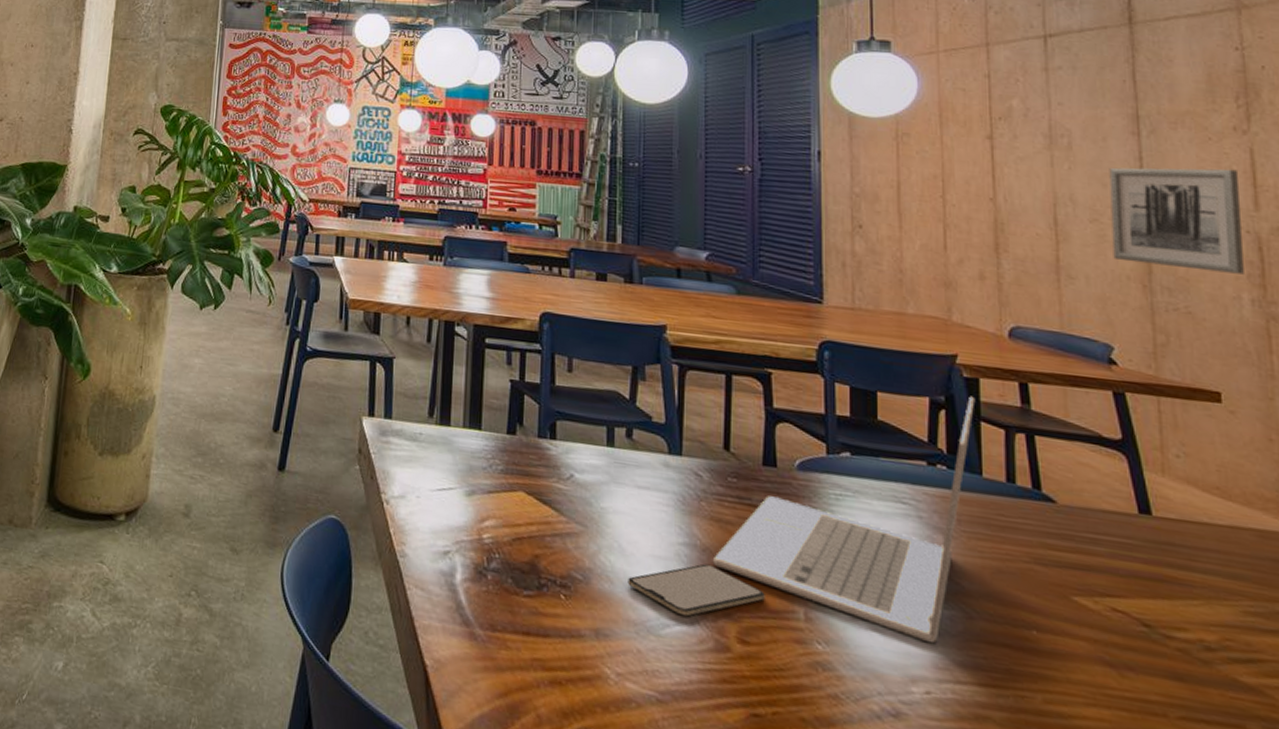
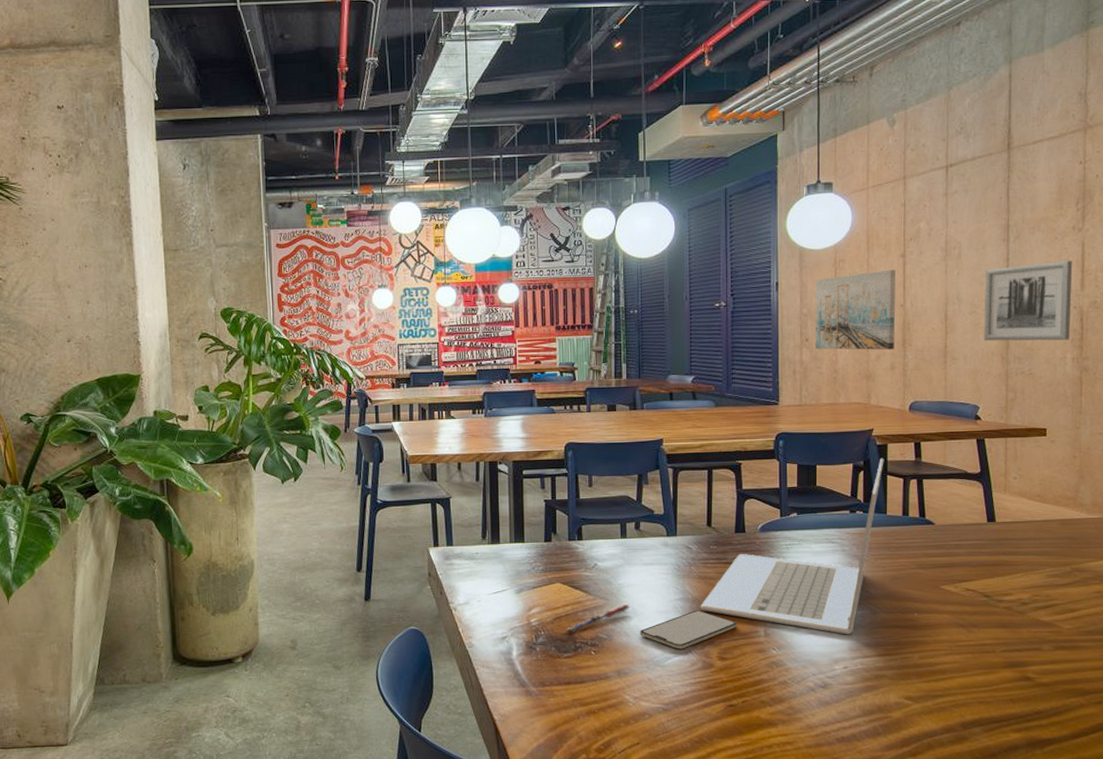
pen: none [530,536,616,563] -> present [567,604,631,632]
wall art: none [871,152,983,255] -> present [815,269,896,350]

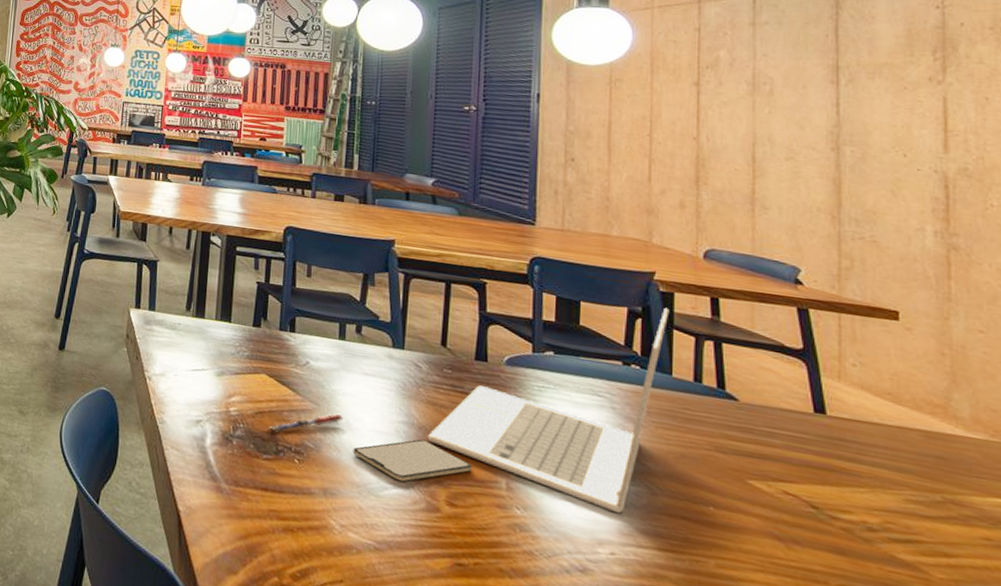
wall art: present [815,269,896,350] -> none [583,96,687,187]
wall art: present [984,260,1072,341] -> none [806,112,929,209]

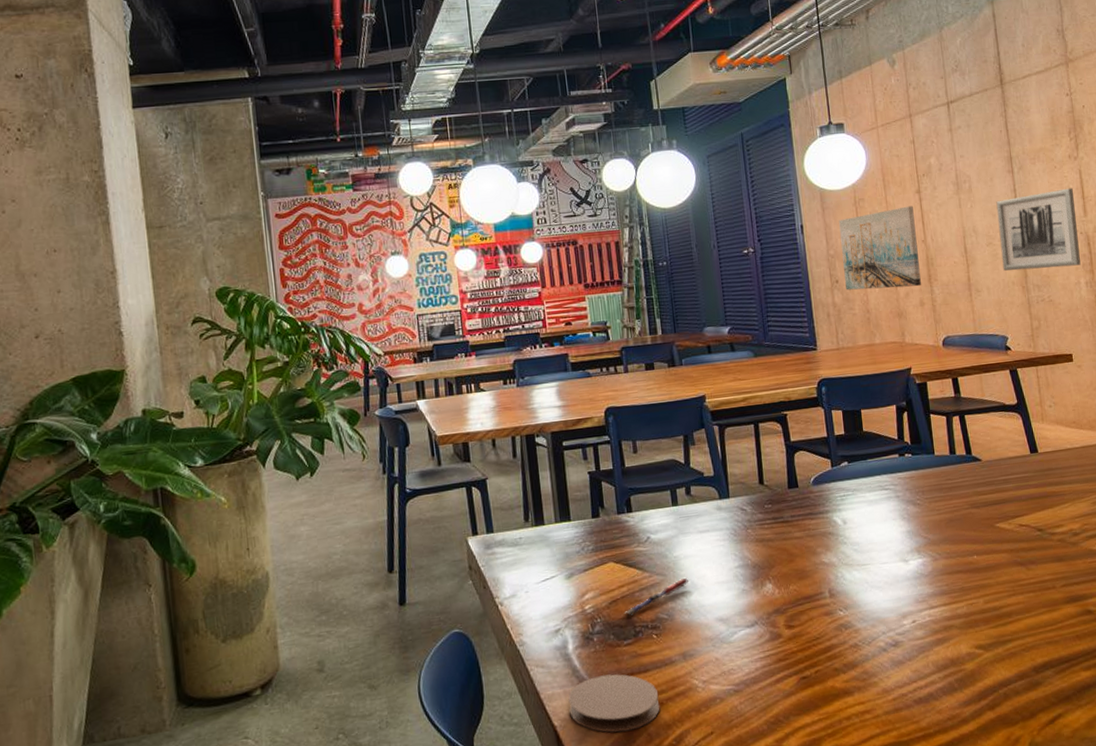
coaster: none [196,477,291,546] -> present [568,674,660,733]
smartphone: present [353,439,472,482] -> none [702,576,801,622]
laptop: present [427,307,670,514] -> none [761,396,926,587]
wall art: none [583,96,687,187] -> present [839,206,921,291]
wall art: none [806,112,929,209] -> present [996,188,1081,271]

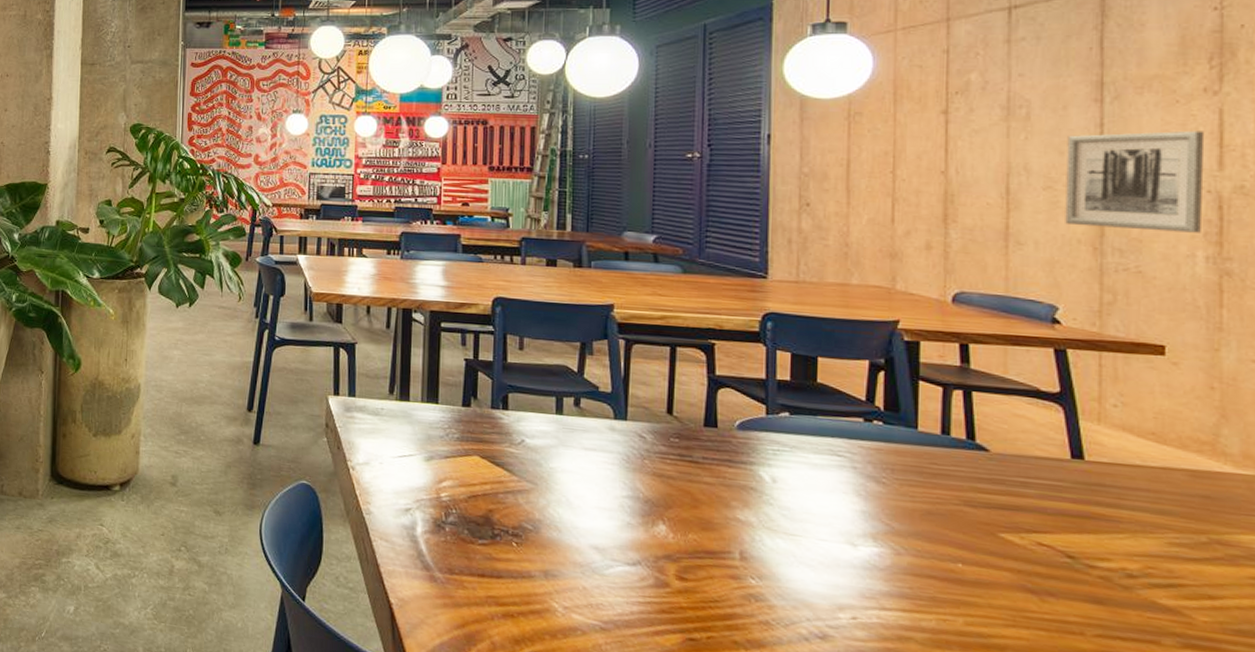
coaster: present [568,674,660,733] -> none [408,566,510,633]
pen: present [625,577,689,616] -> none [484,492,564,516]
wall art: present [839,206,921,291] -> none [819,128,934,226]

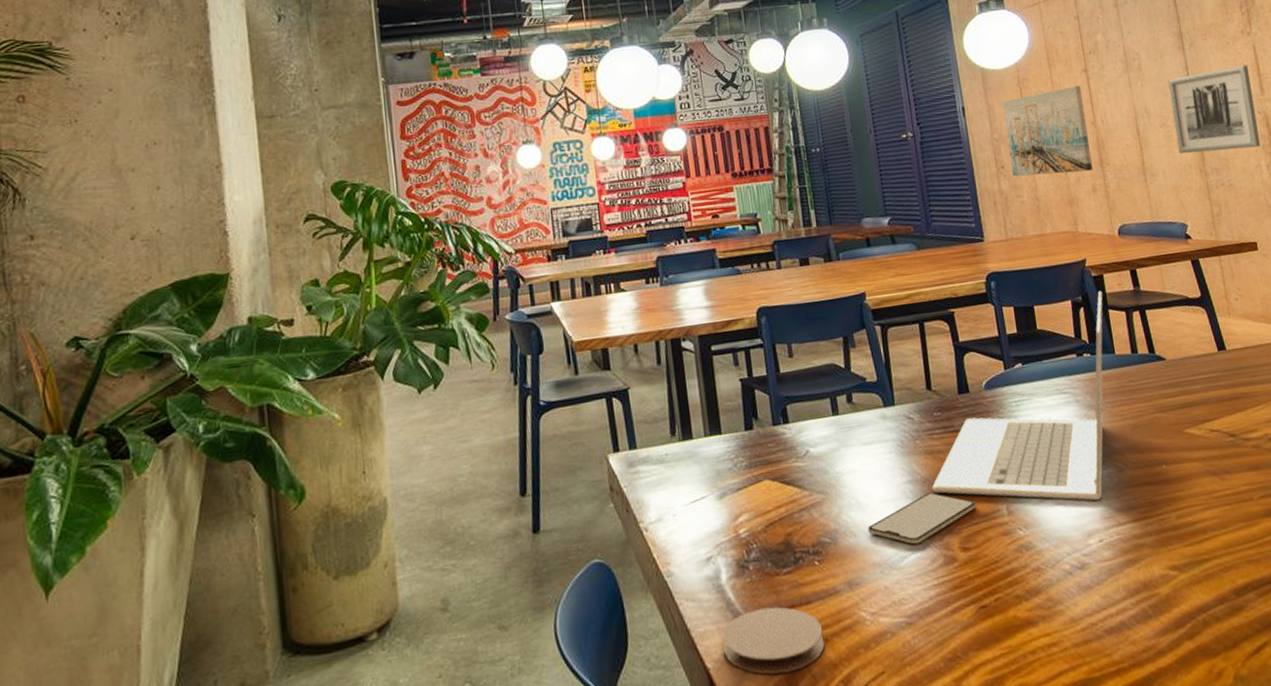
coaster: none [408,566,510,633] -> present [722,607,825,675]
smartphone: none [574,513,703,559] -> present [868,492,976,544]
laptop: none [654,358,915,577] -> present [931,290,1104,501]
wall art: none [819,128,934,226] -> present [1002,85,1093,177]

